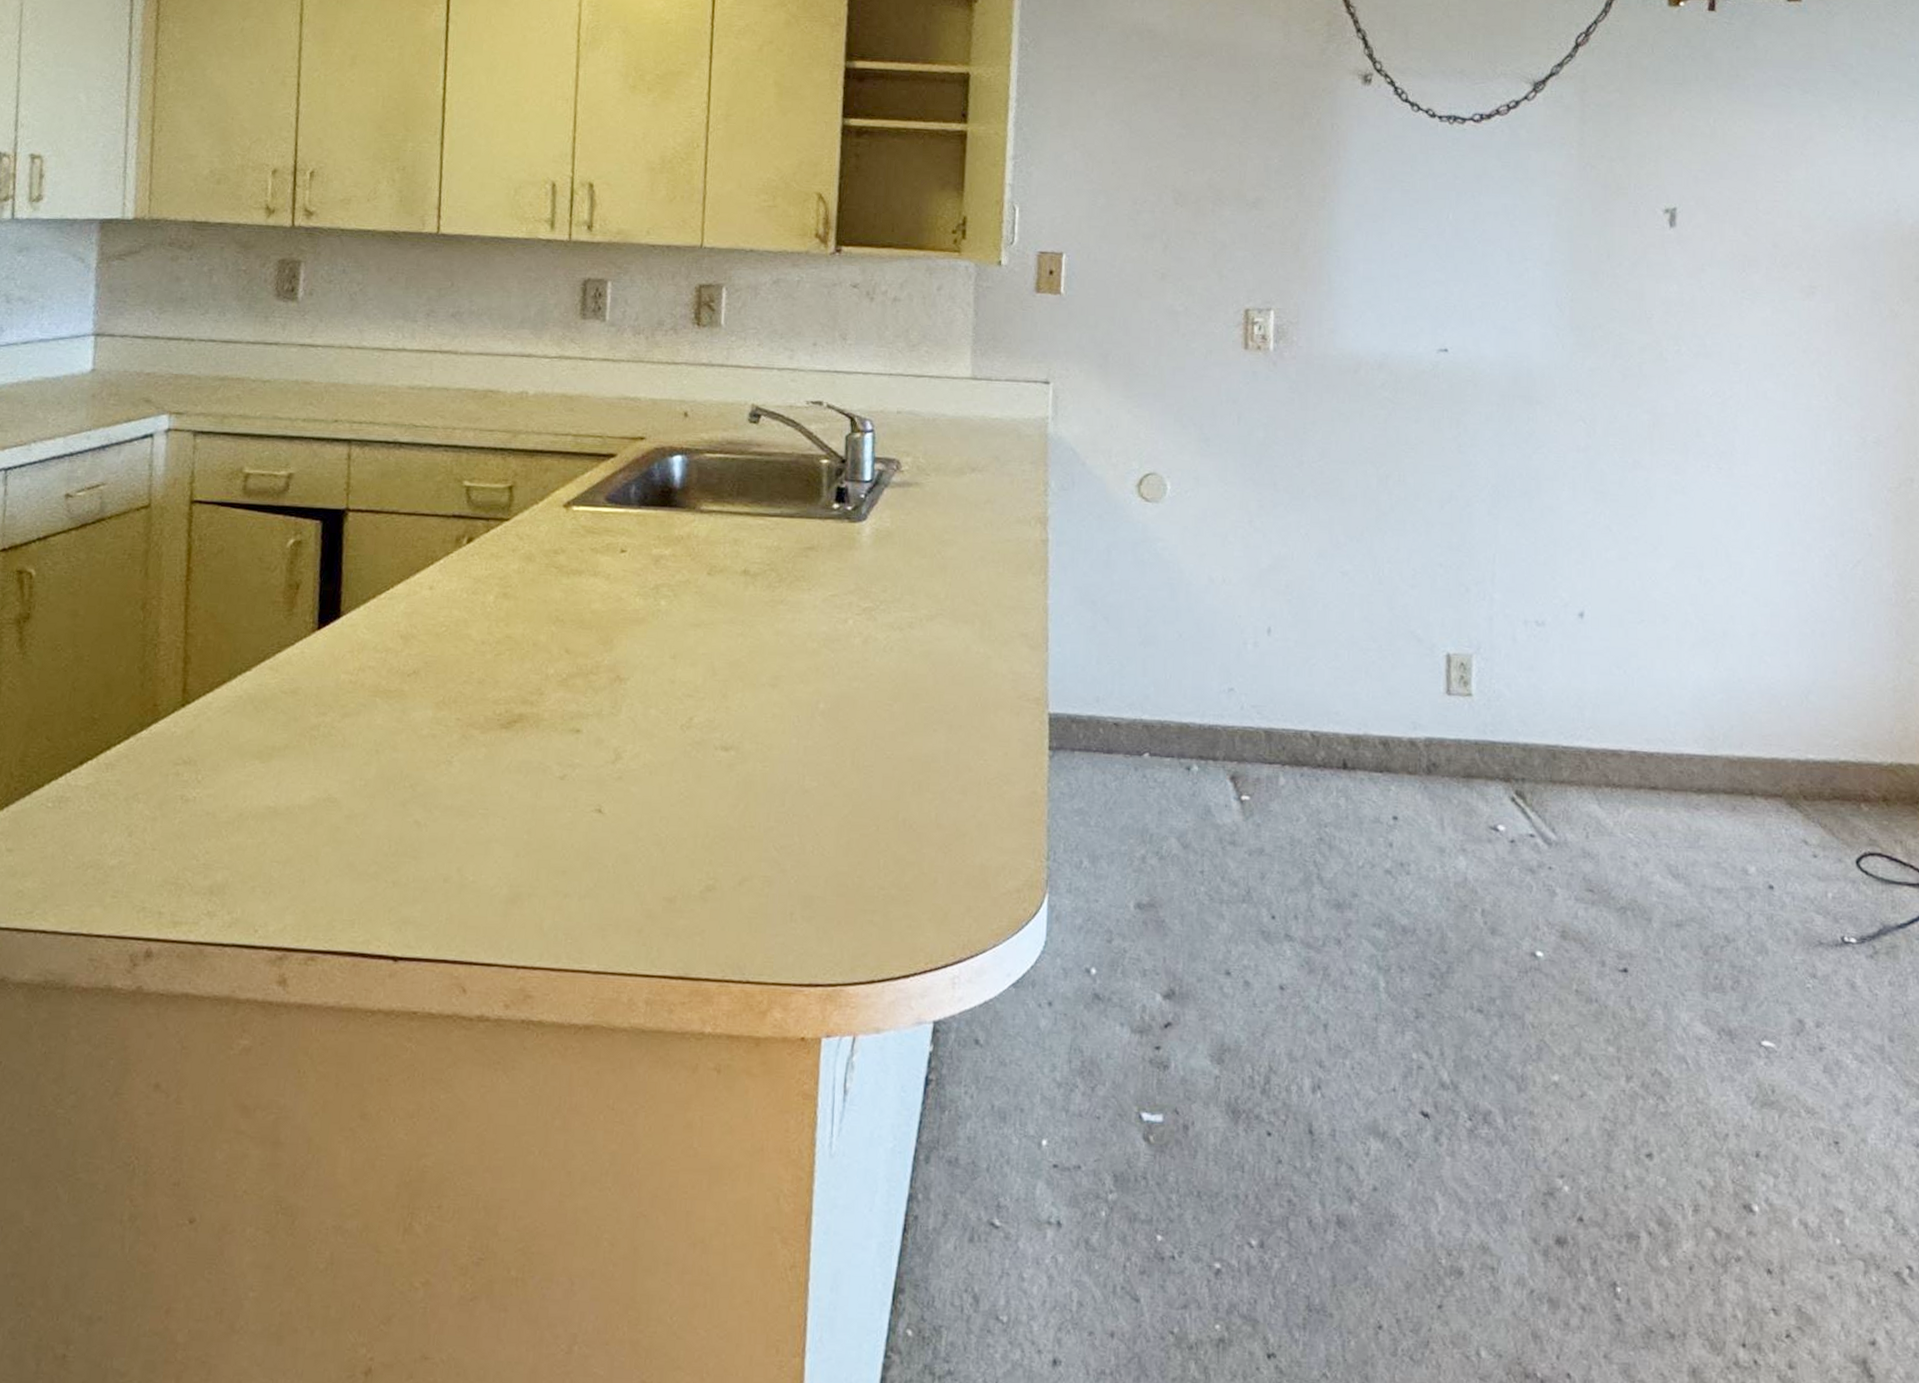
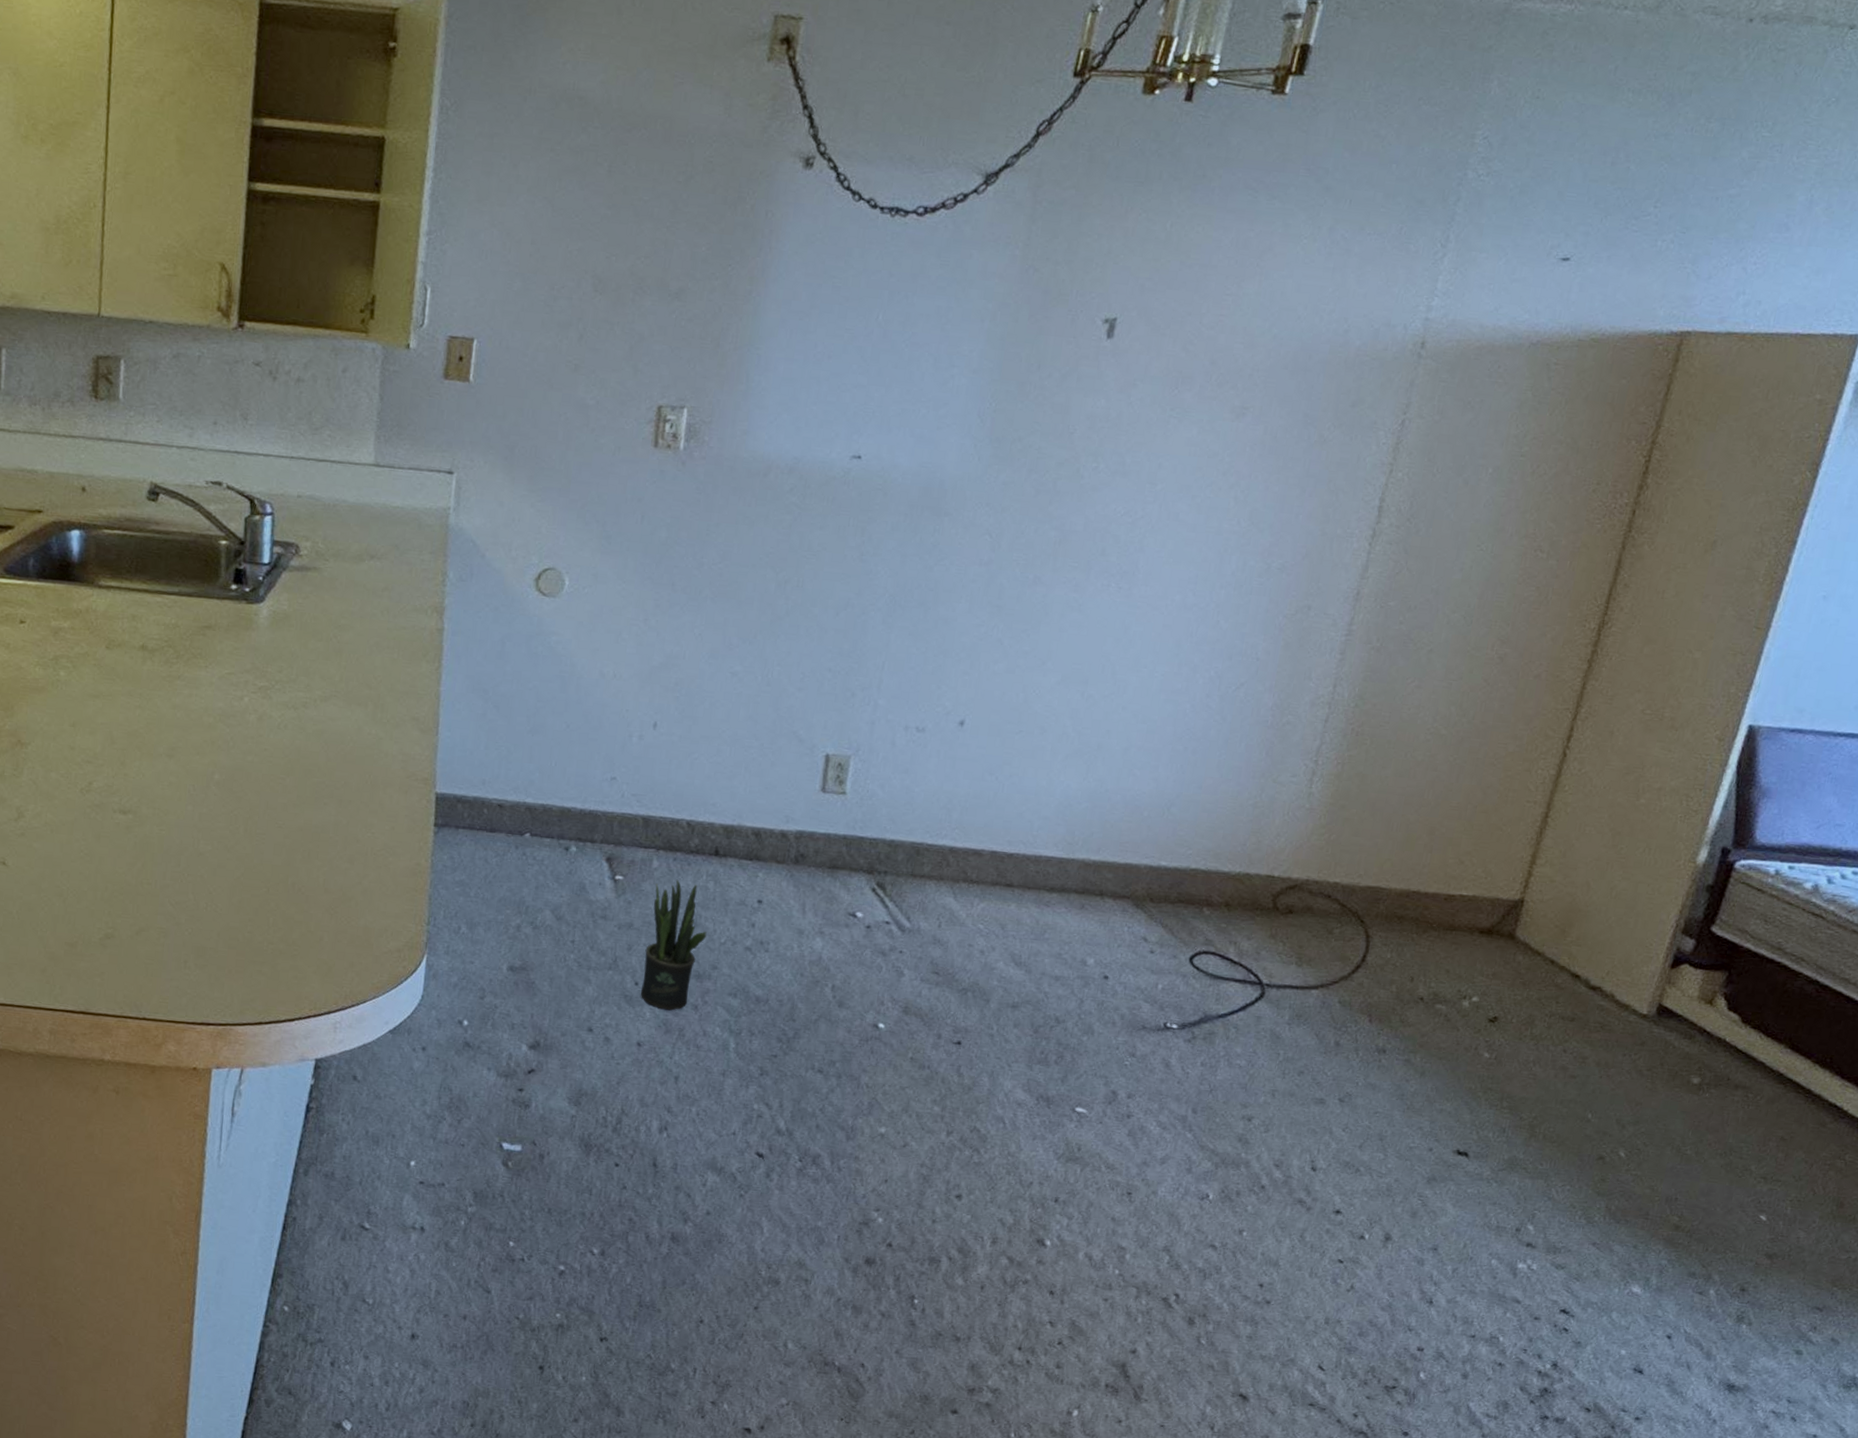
potted plant: none [1279,797,1343,947] -> present [641,879,707,1011]

